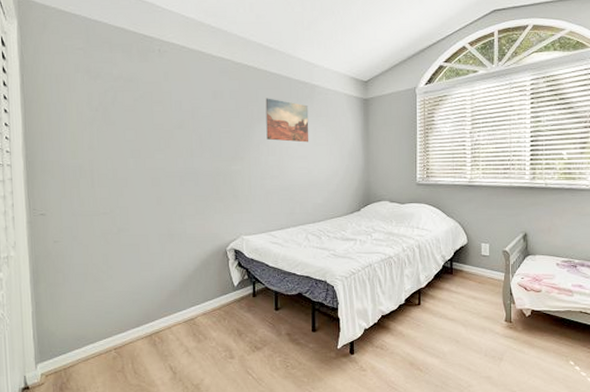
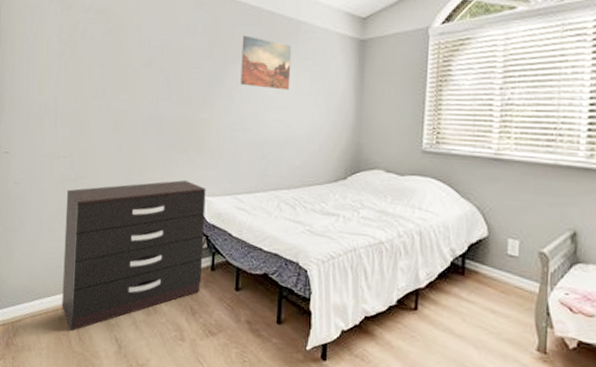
dresser: none [110,224,246,367] -> present [62,180,206,331]

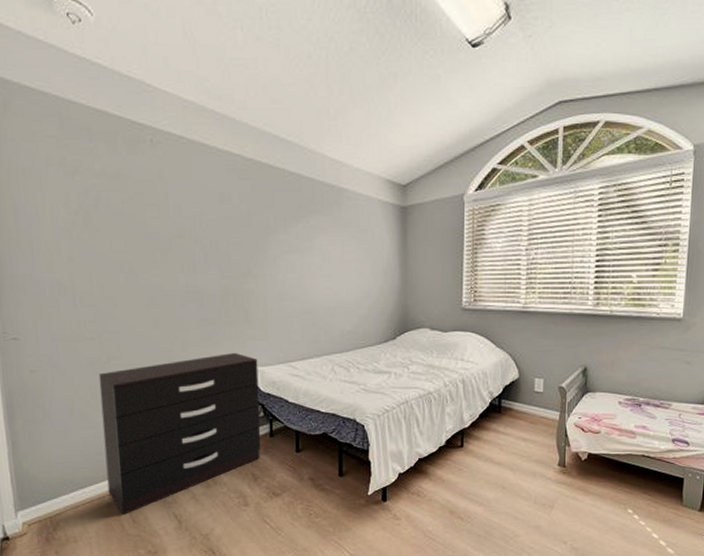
wall art: present [240,35,292,90] -> none [283,203,336,258]

